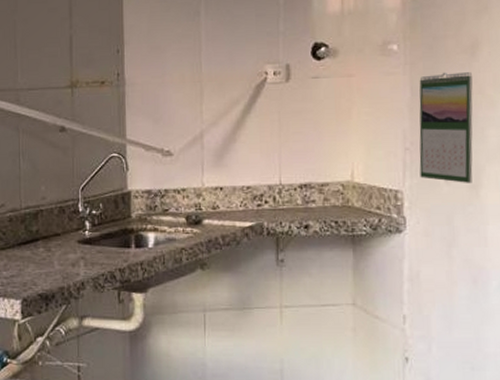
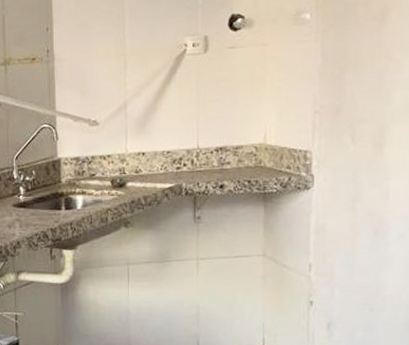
calendar: present [419,72,473,183] -> none [328,37,381,142]

